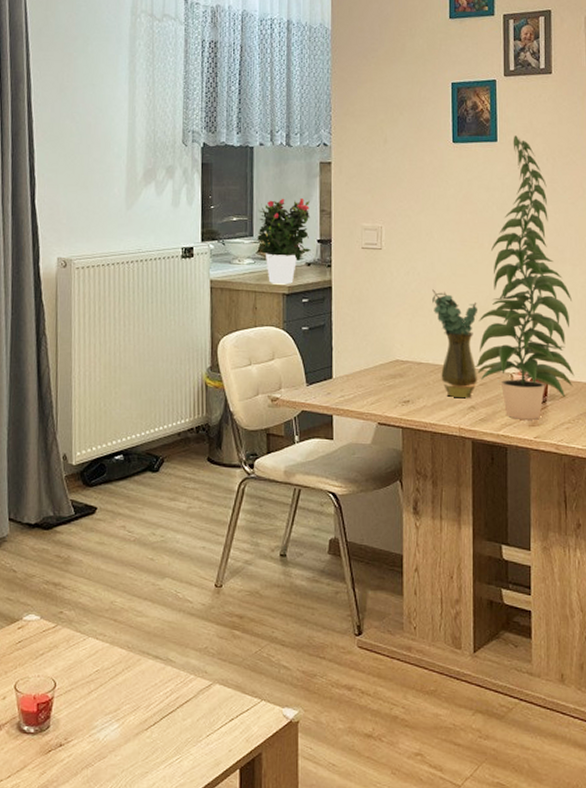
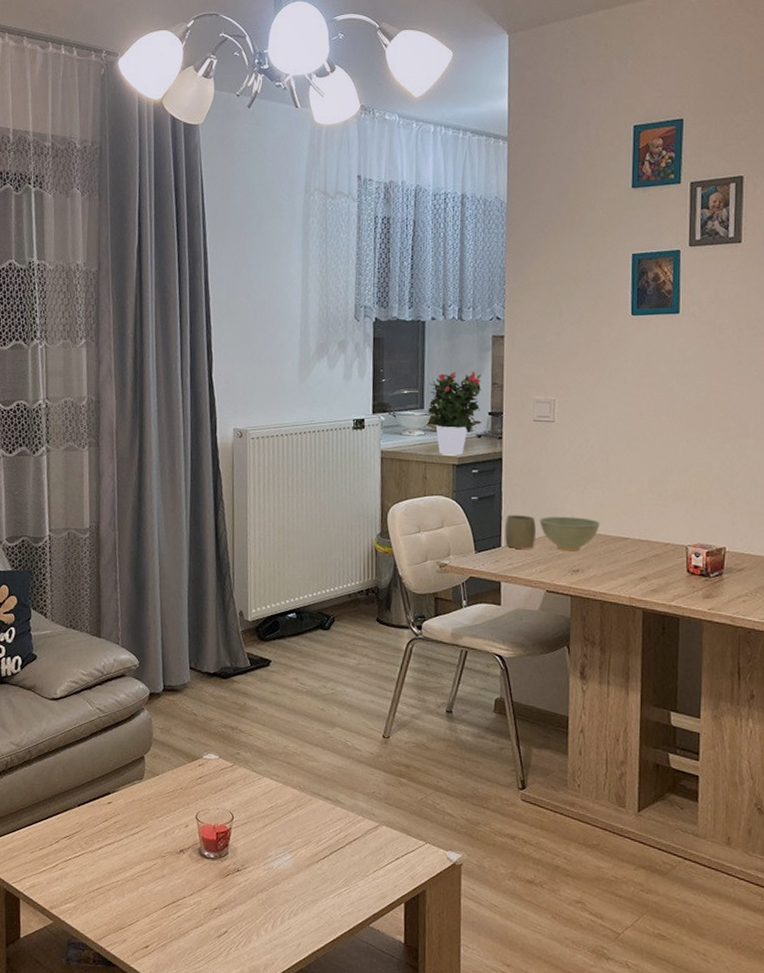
mug: none [335,345,367,380] -> present [504,515,537,549]
bowl: none [369,345,429,382] -> present [539,516,601,552]
vase: present [432,289,478,399] -> none [605,462,654,569]
plant: present [473,135,575,420] -> none [646,307,755,592]

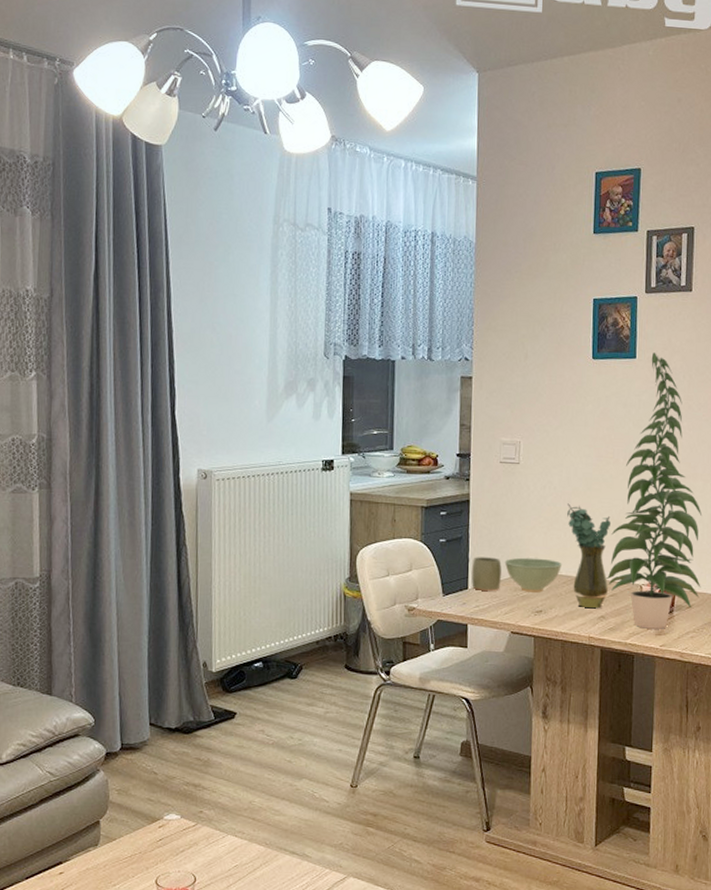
potted flower: present [428,372,482,456] -> none [397,413,450,498]
vase: none [605,462,654,569] -> present [567,503,612,609]
plant: none [646,307,755,592] -> present [604,352,703,629]

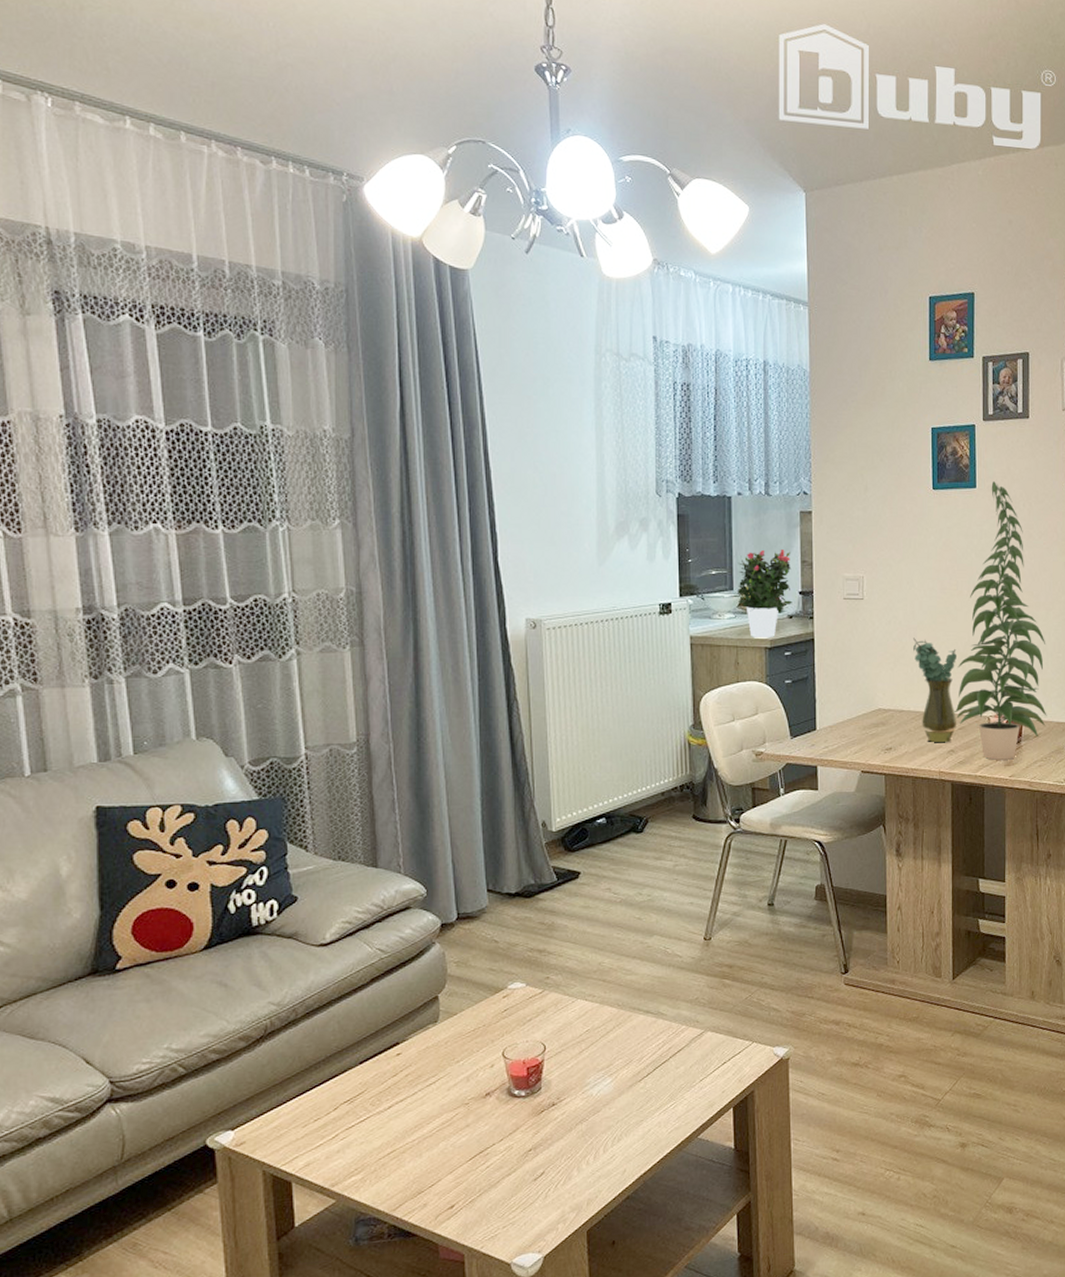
potted flower: none [397,413,450,498] -> present [738,550,793,639]
mug: present [471,557,502,591] -> none [818,696,850,731]
bowl: present [504,557,563,593] -> none [852,695,911,730]

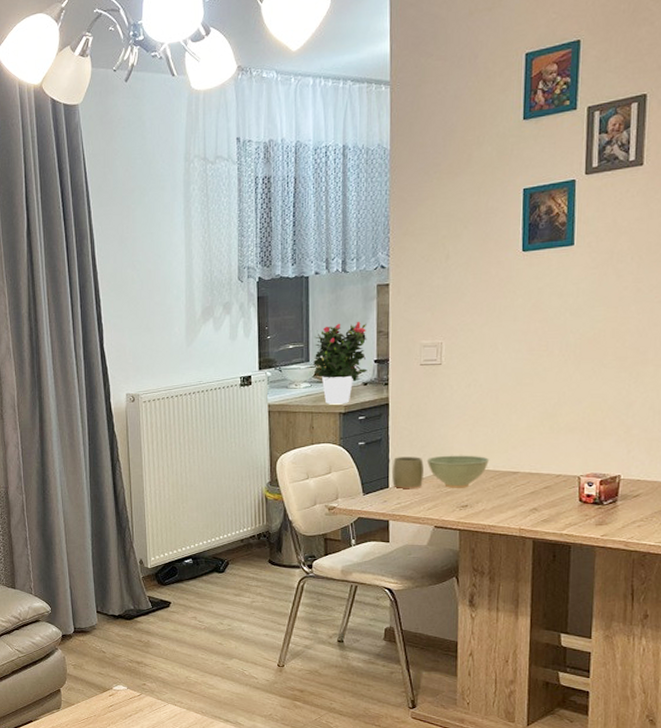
mug: none [818,696,850,731] -> present [391,457,425,488]
bowl: none [852,695,911,730] -> present [426,455,490,488]
vase: present [913,638,958,743] -> none [495,400,545,502]
plant: present [953,481,1047,760] -> none [537,236,653,519]

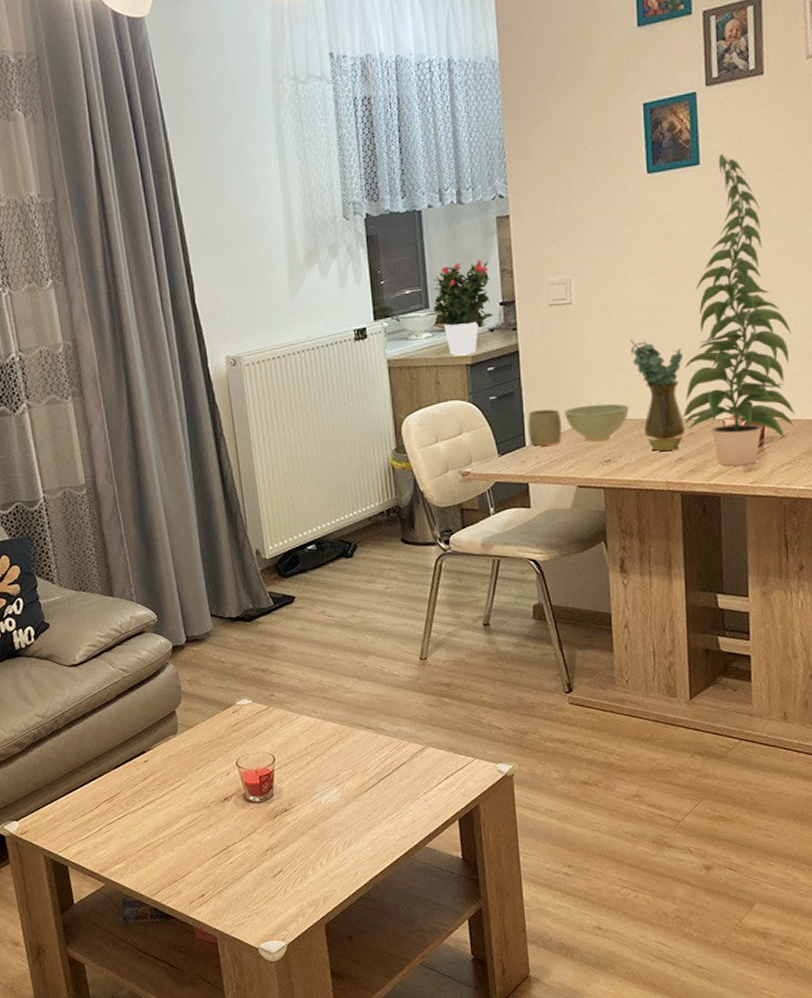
vase: none [495,400,545,502] -> present [631,340,685,452]
plant: none [537,236,653,519] -> present [680,154,795,466]

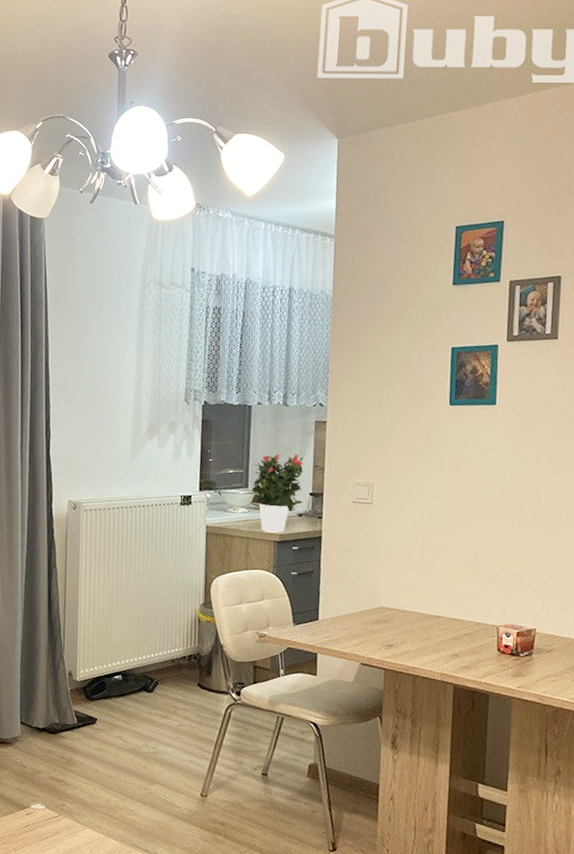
mug: present [527,409,563,446] -> none [321,590,353,624]
bowl: present [563,403,630,442] -> none [355,593,415,628]
vase: present [631,340,685,452] -> none [421,543,467,647]
plant: present [680,154,795,466] -> none [459,399,566,671]

